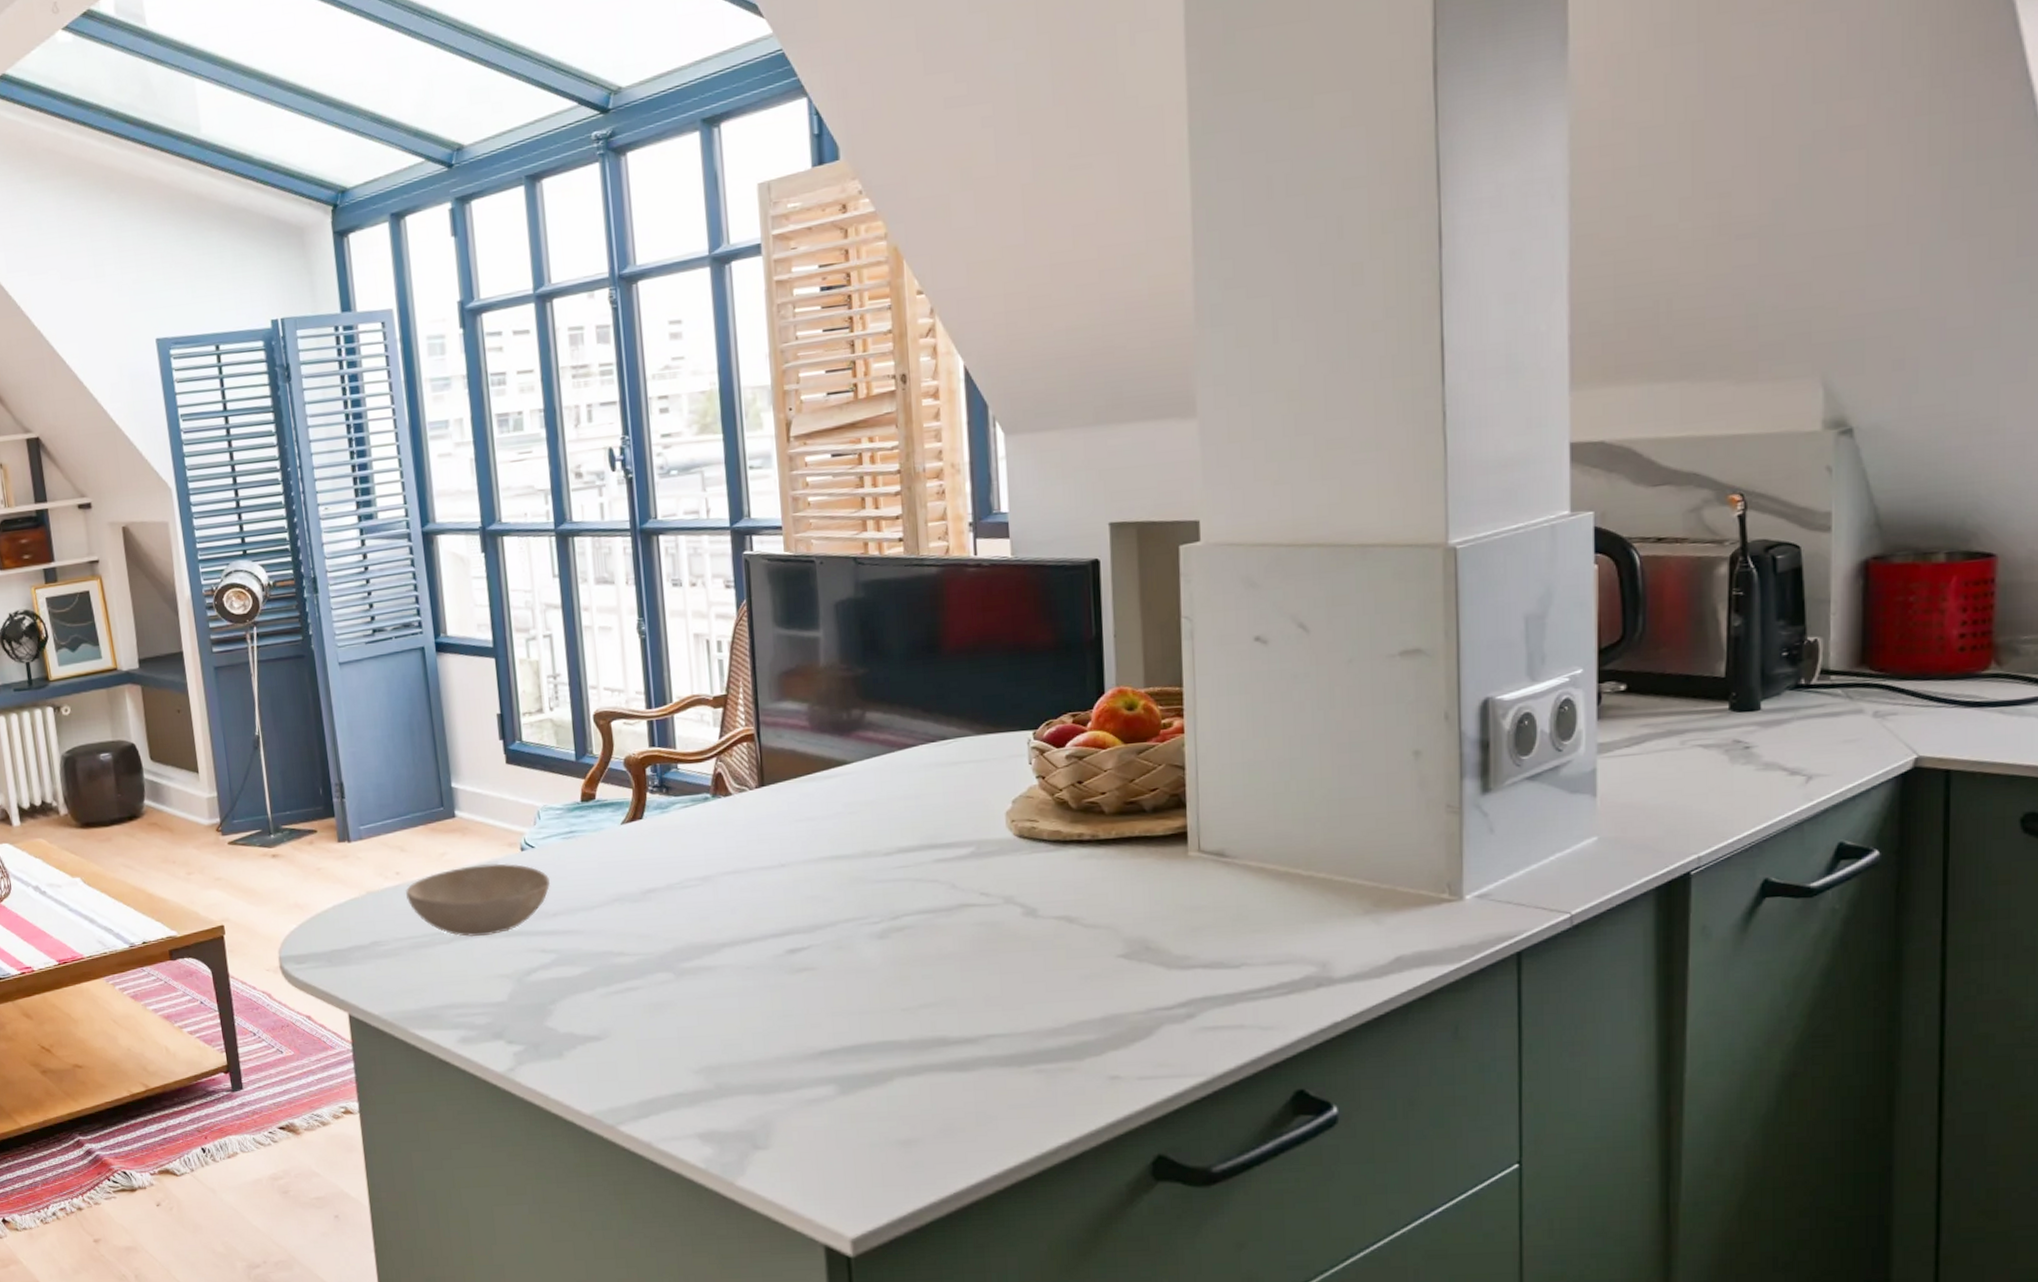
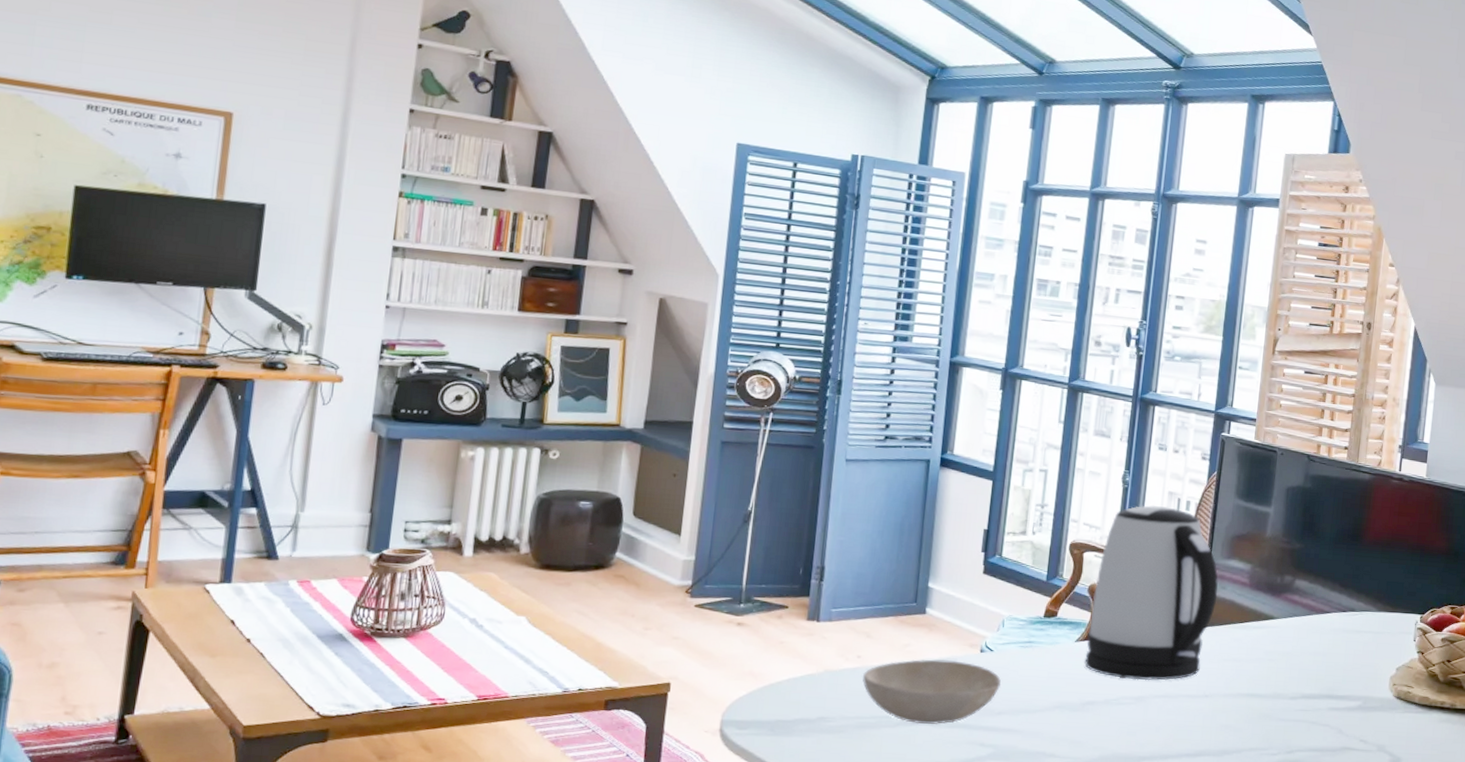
kettle: none [630,651,775,859] -> present [1084,505,1218,681]

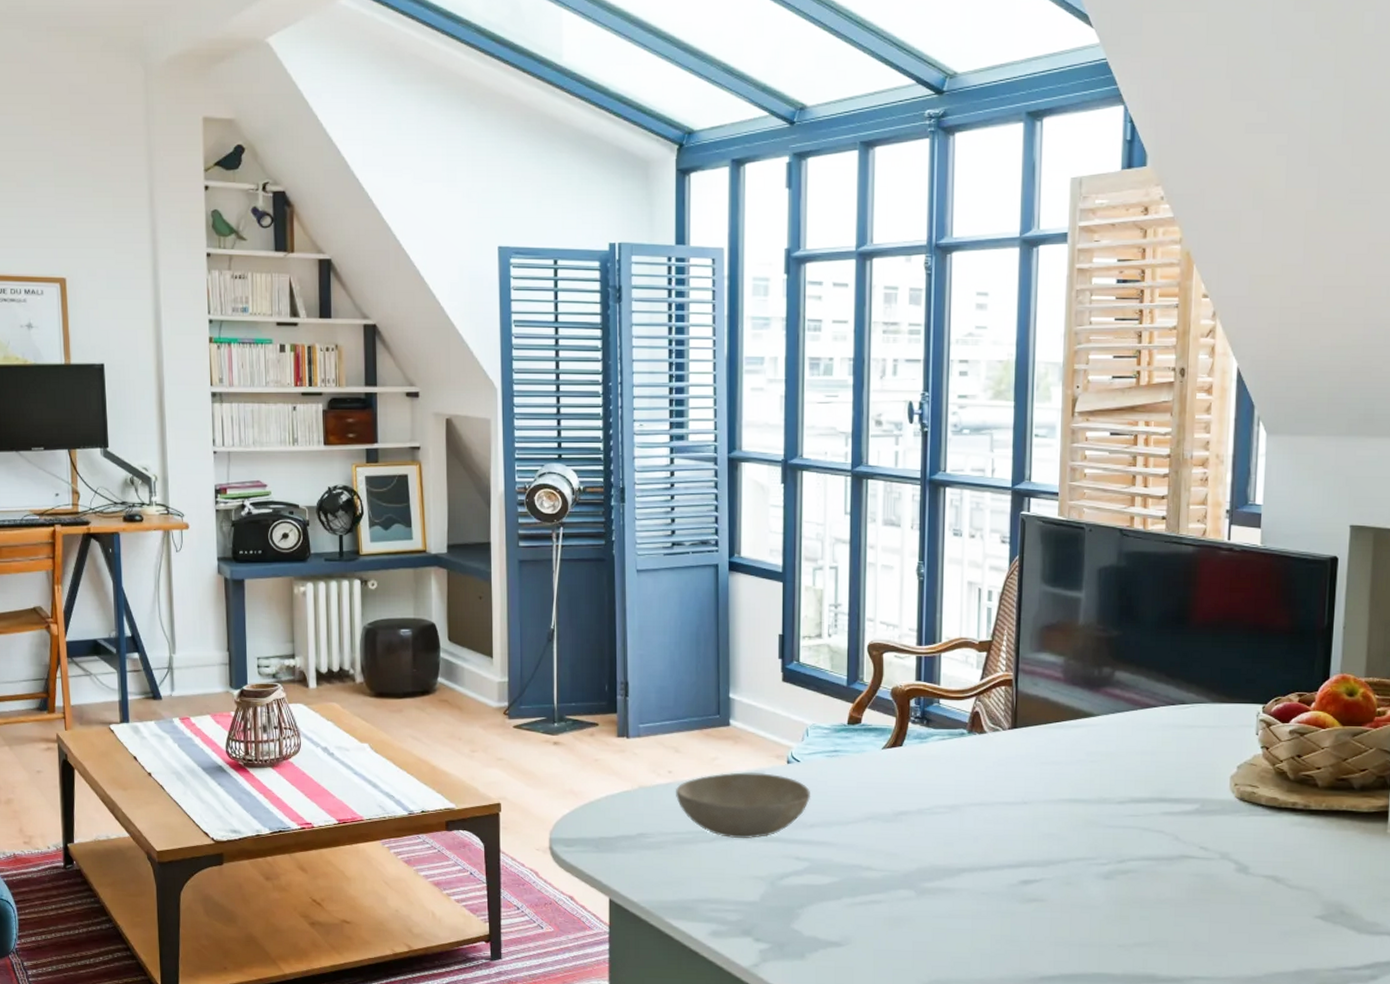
kettle: present [1084,505,1218,681] -> none [894,597,1030,788]

